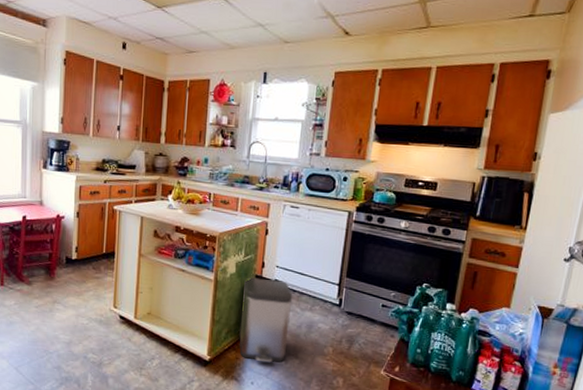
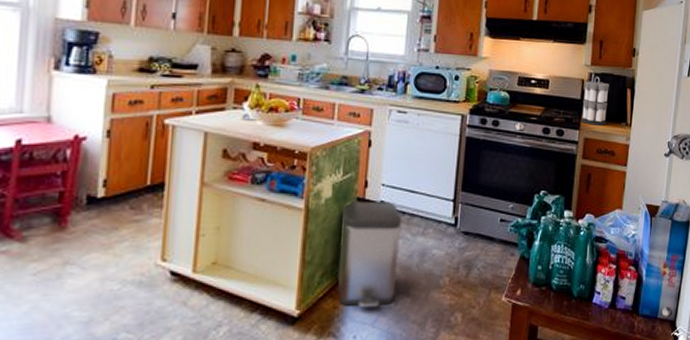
spice rack: none [469,179,504,228] -> present [580,76,609,126]

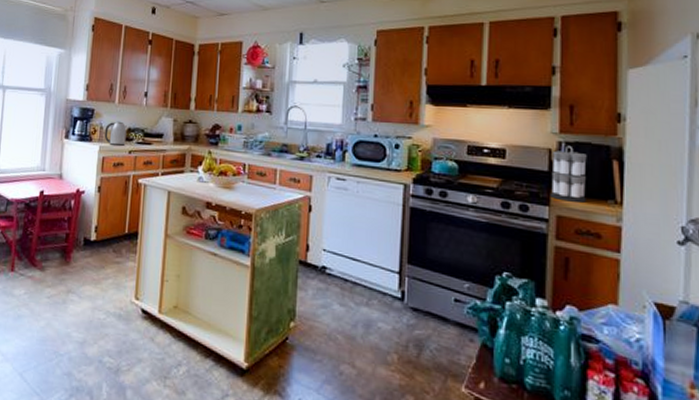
kettle: none [114,48,148,81] -> present [104,121,127,147]
pedal bin: present [337,201,402,308] -> none [282,263,345,373]

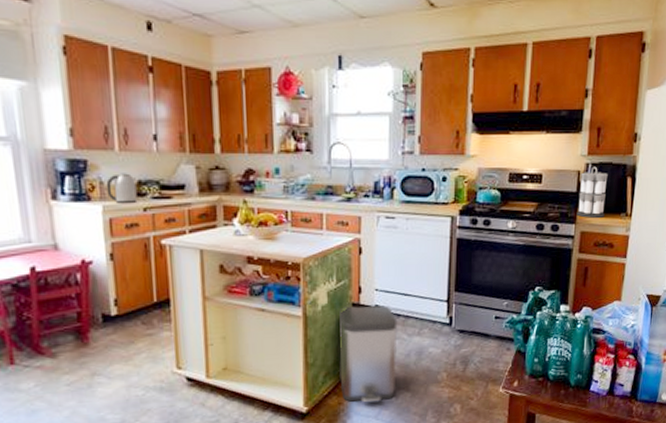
pedal bin: none [282,263,345,373] -> present [339,305,398,403]

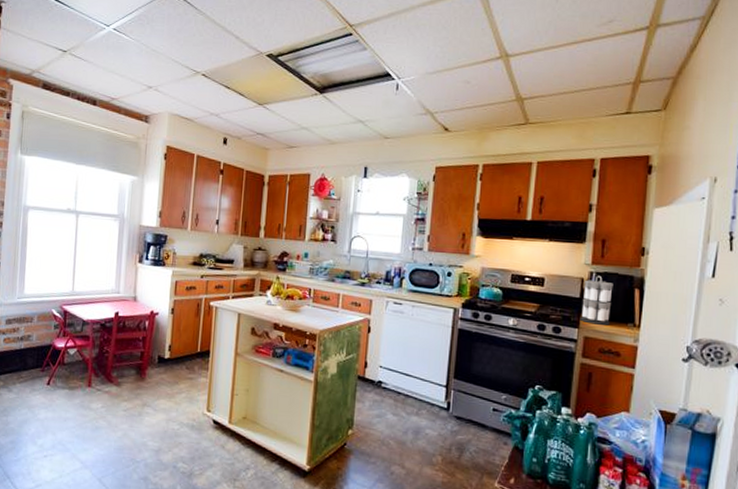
kettle: present [106,173,138,205] -> none [177,247,199,272]
pedal bin: present [339,305,398,403] -> none [341,378,398,474]

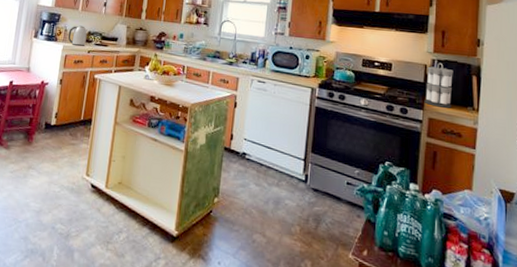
kettle: none [177,247,199,272] -> present [68,25,88,47]

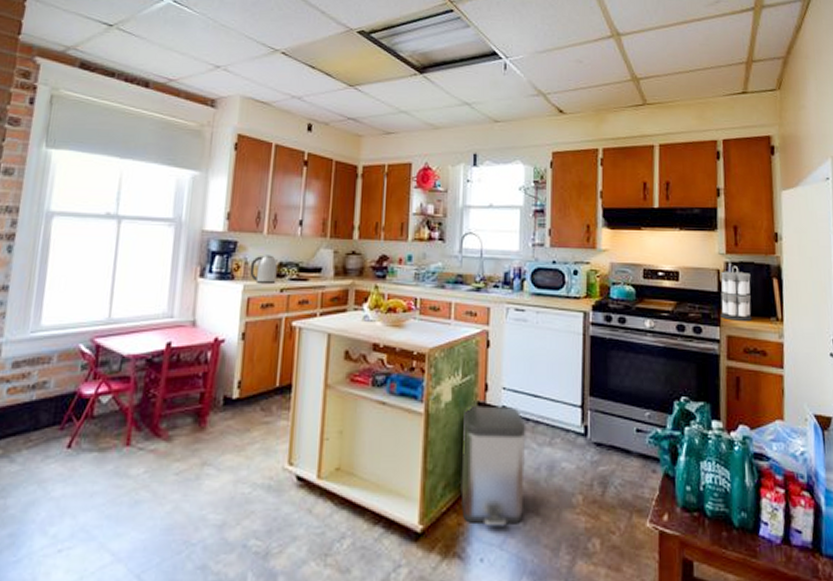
pedal bin: none [207,149,260,241] -> present [460,405,526,526]

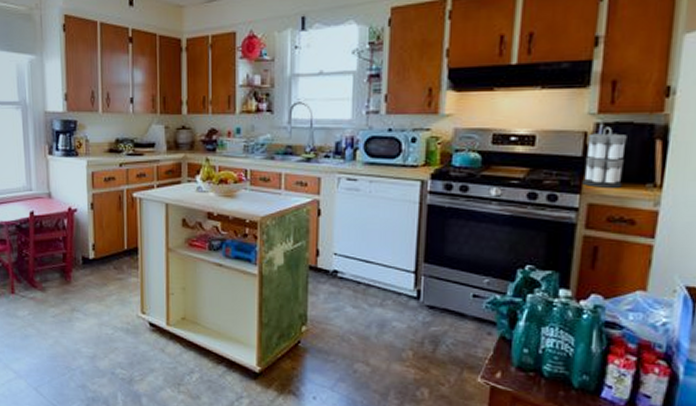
kettle: present [250,255,278,285] -> none [91,132,115,160]
pedal bin: present [460,405,526,526] -> none [294,269,358,373]

